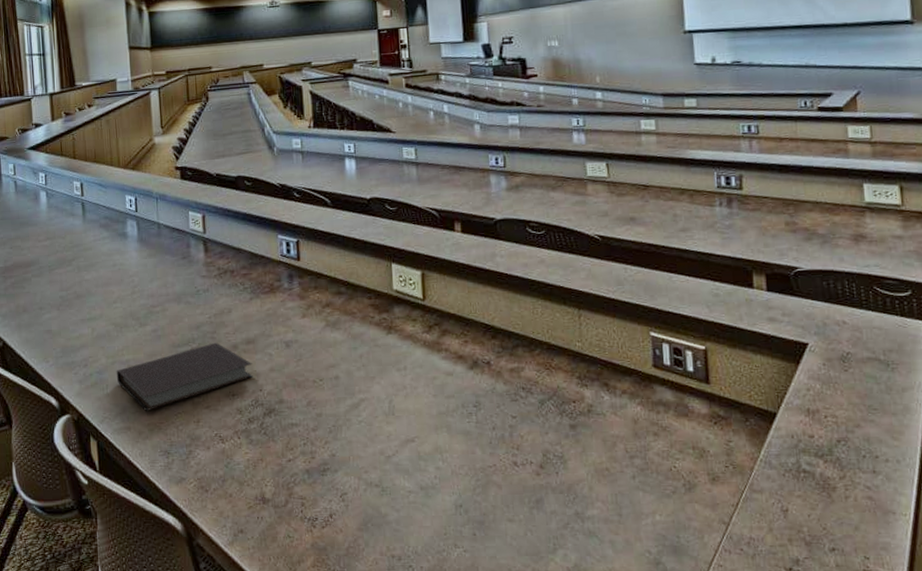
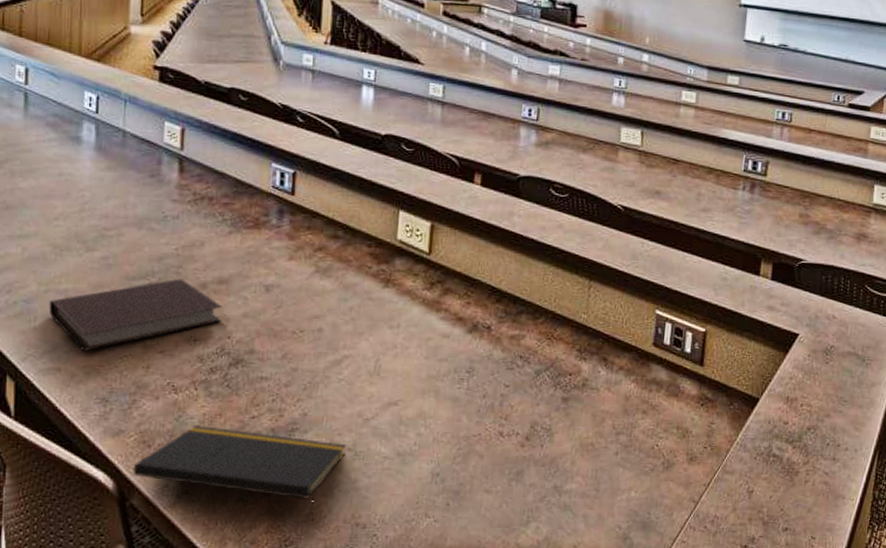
notepad: none [195,469,373,555] -> present [132,424,346,522]

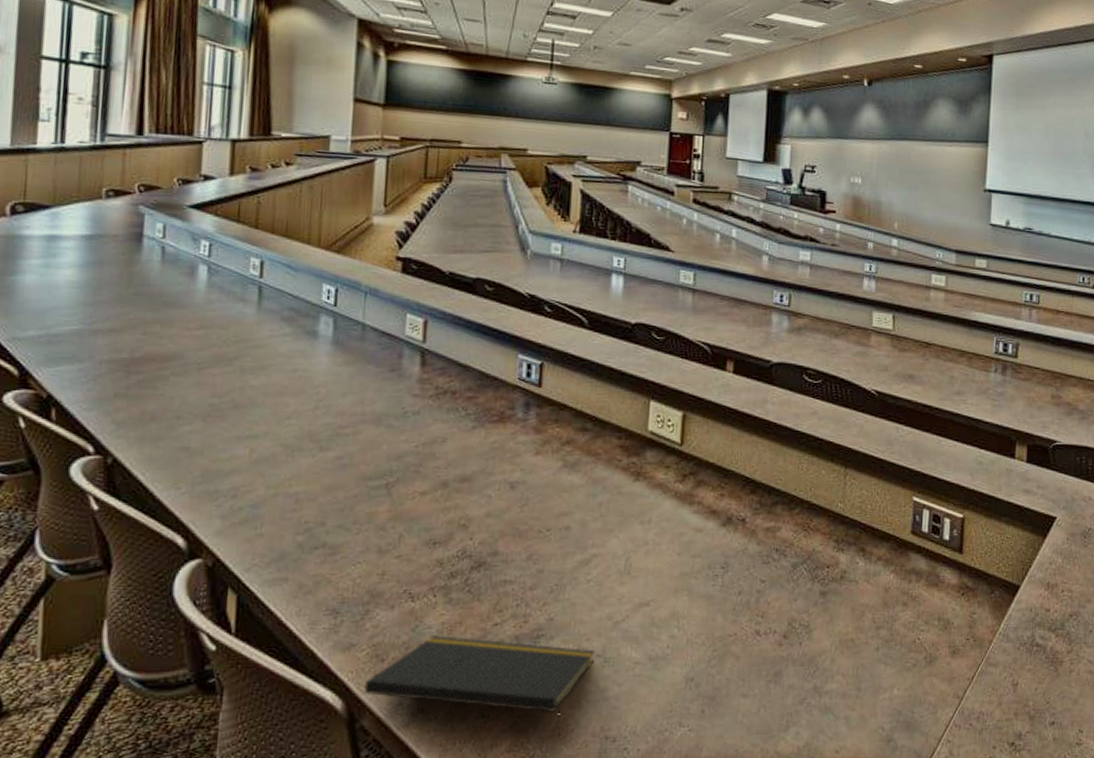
notebook: present [48,278,223,352] -> none [277,477,465,560]

